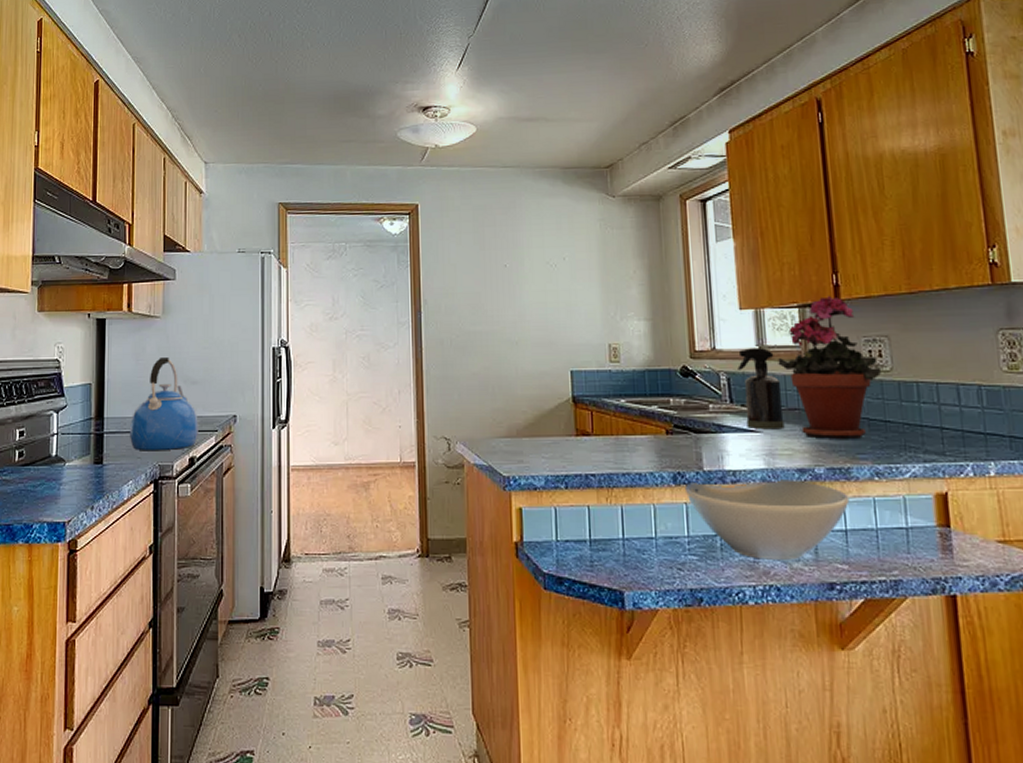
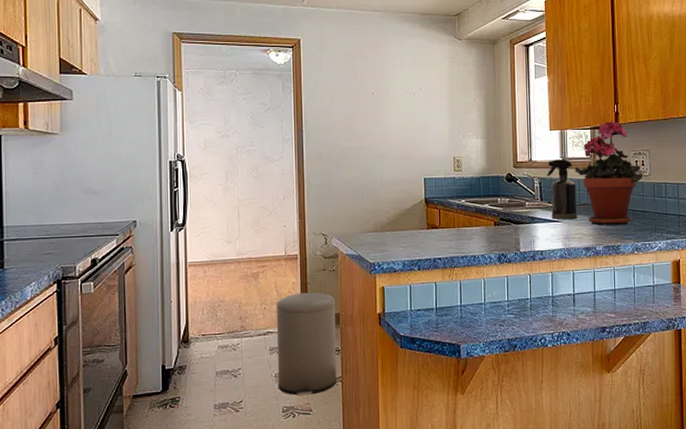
kettle: present [130,358,198,451] -> none [31,171,100,255]
pedal bin: none [389,509,463,640] -> present [276,292,337,396]
bowl: present [684,478,850,561] -> none [506,255,618,315]

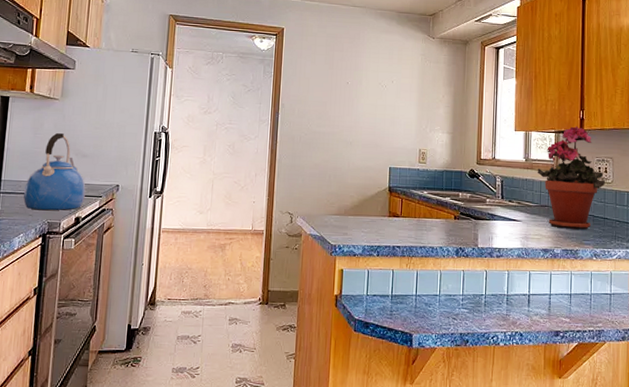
kettle: none [31,171,100,255] -> present [23,133,86,210]
pedal bin: present [276,292,337,396] -> none [233,267,296,369]
spray bottle: present [547,159,577,220] -> none [509,160,538,220]

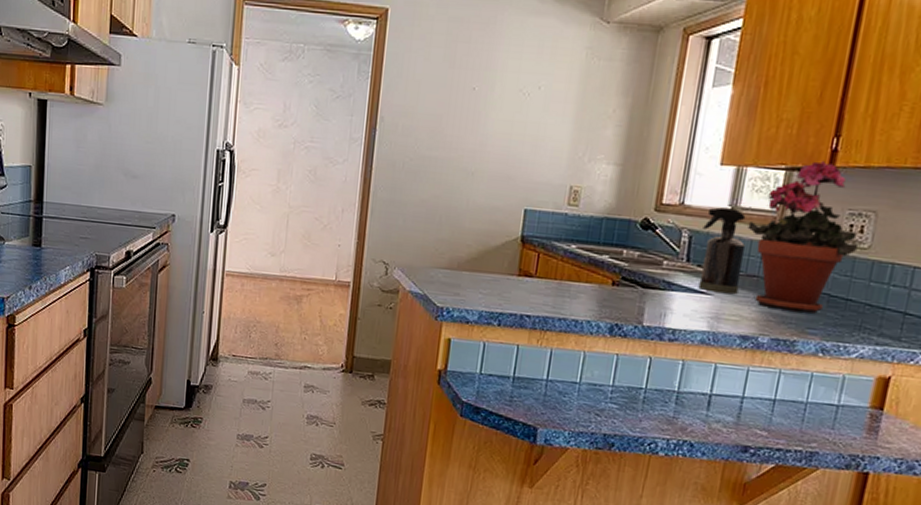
kettle: present [23,133,86,210] -> none [68,147,137,242]
spray bottle: none [509,160,538,220] -> present [698,207,746,295]

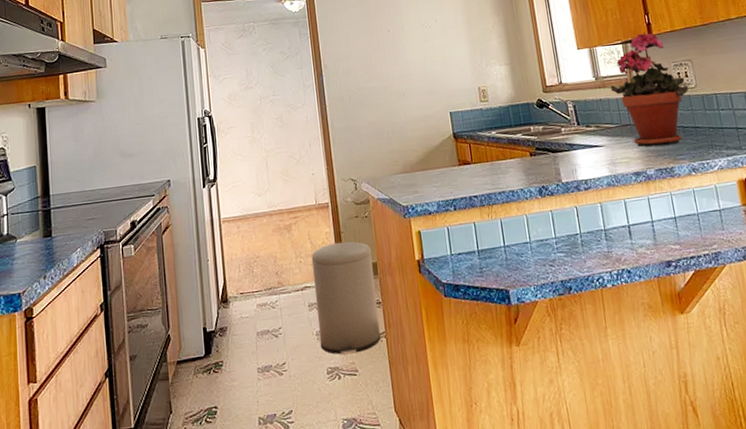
pedal bin: none [308,327,389,448] -> present [311,241,381,355]
spray bottle: present [698,207,746,295] -> none [580,78,621,144]

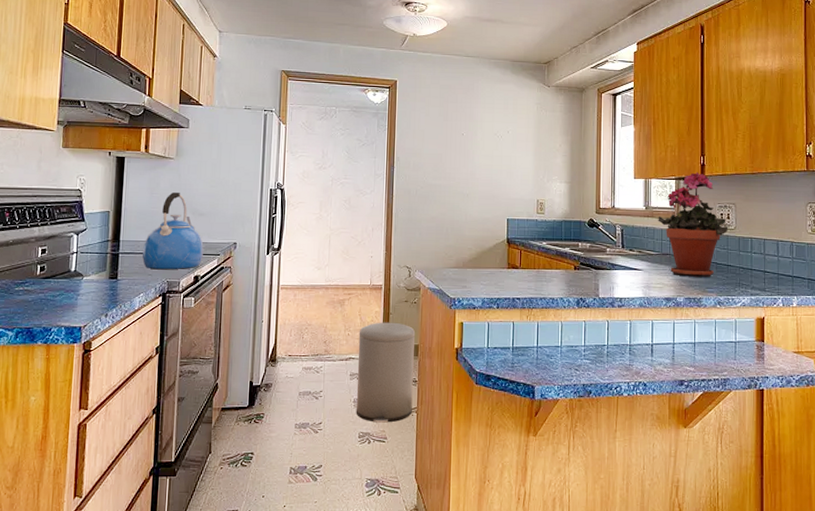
kettle: none [74,136,137,221] -> present [142,193,204,270]

